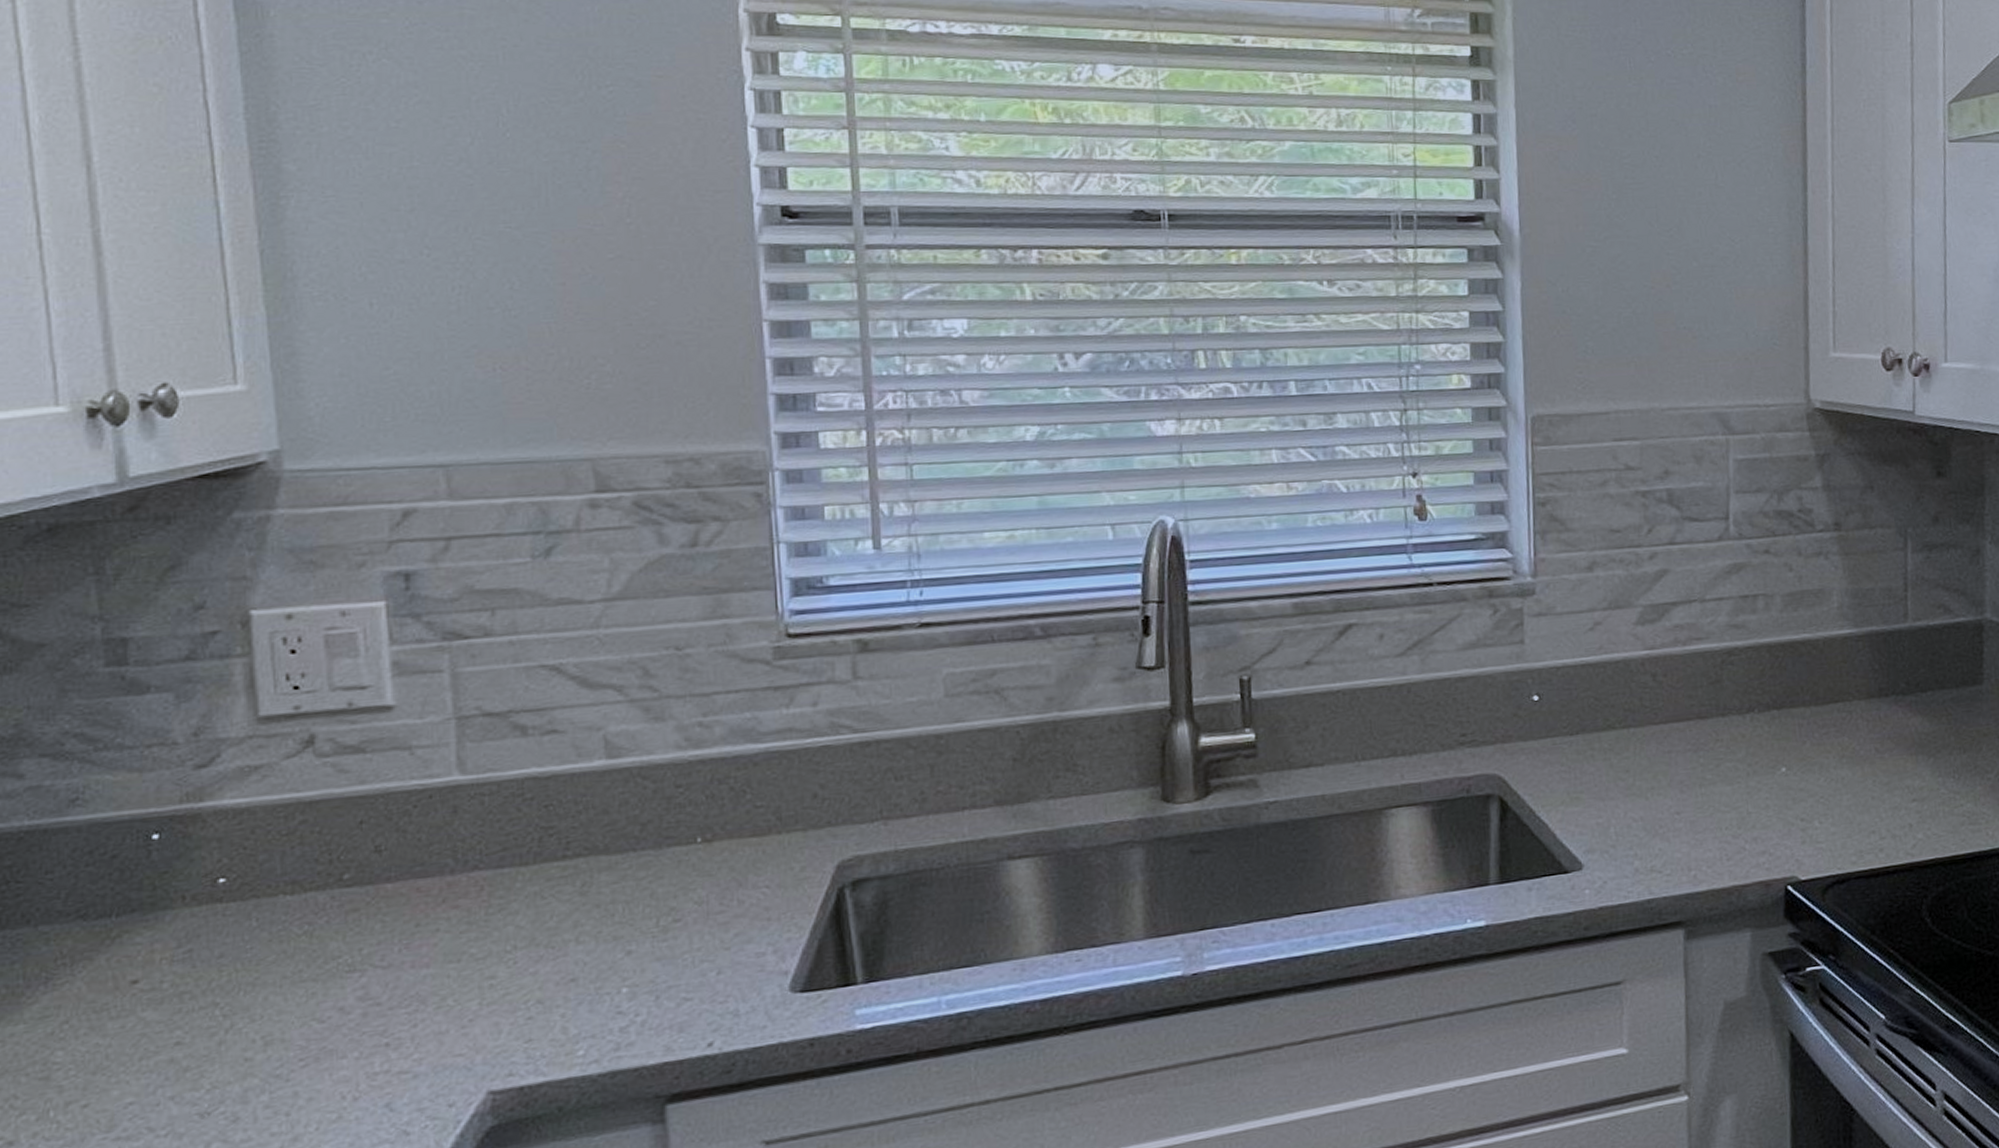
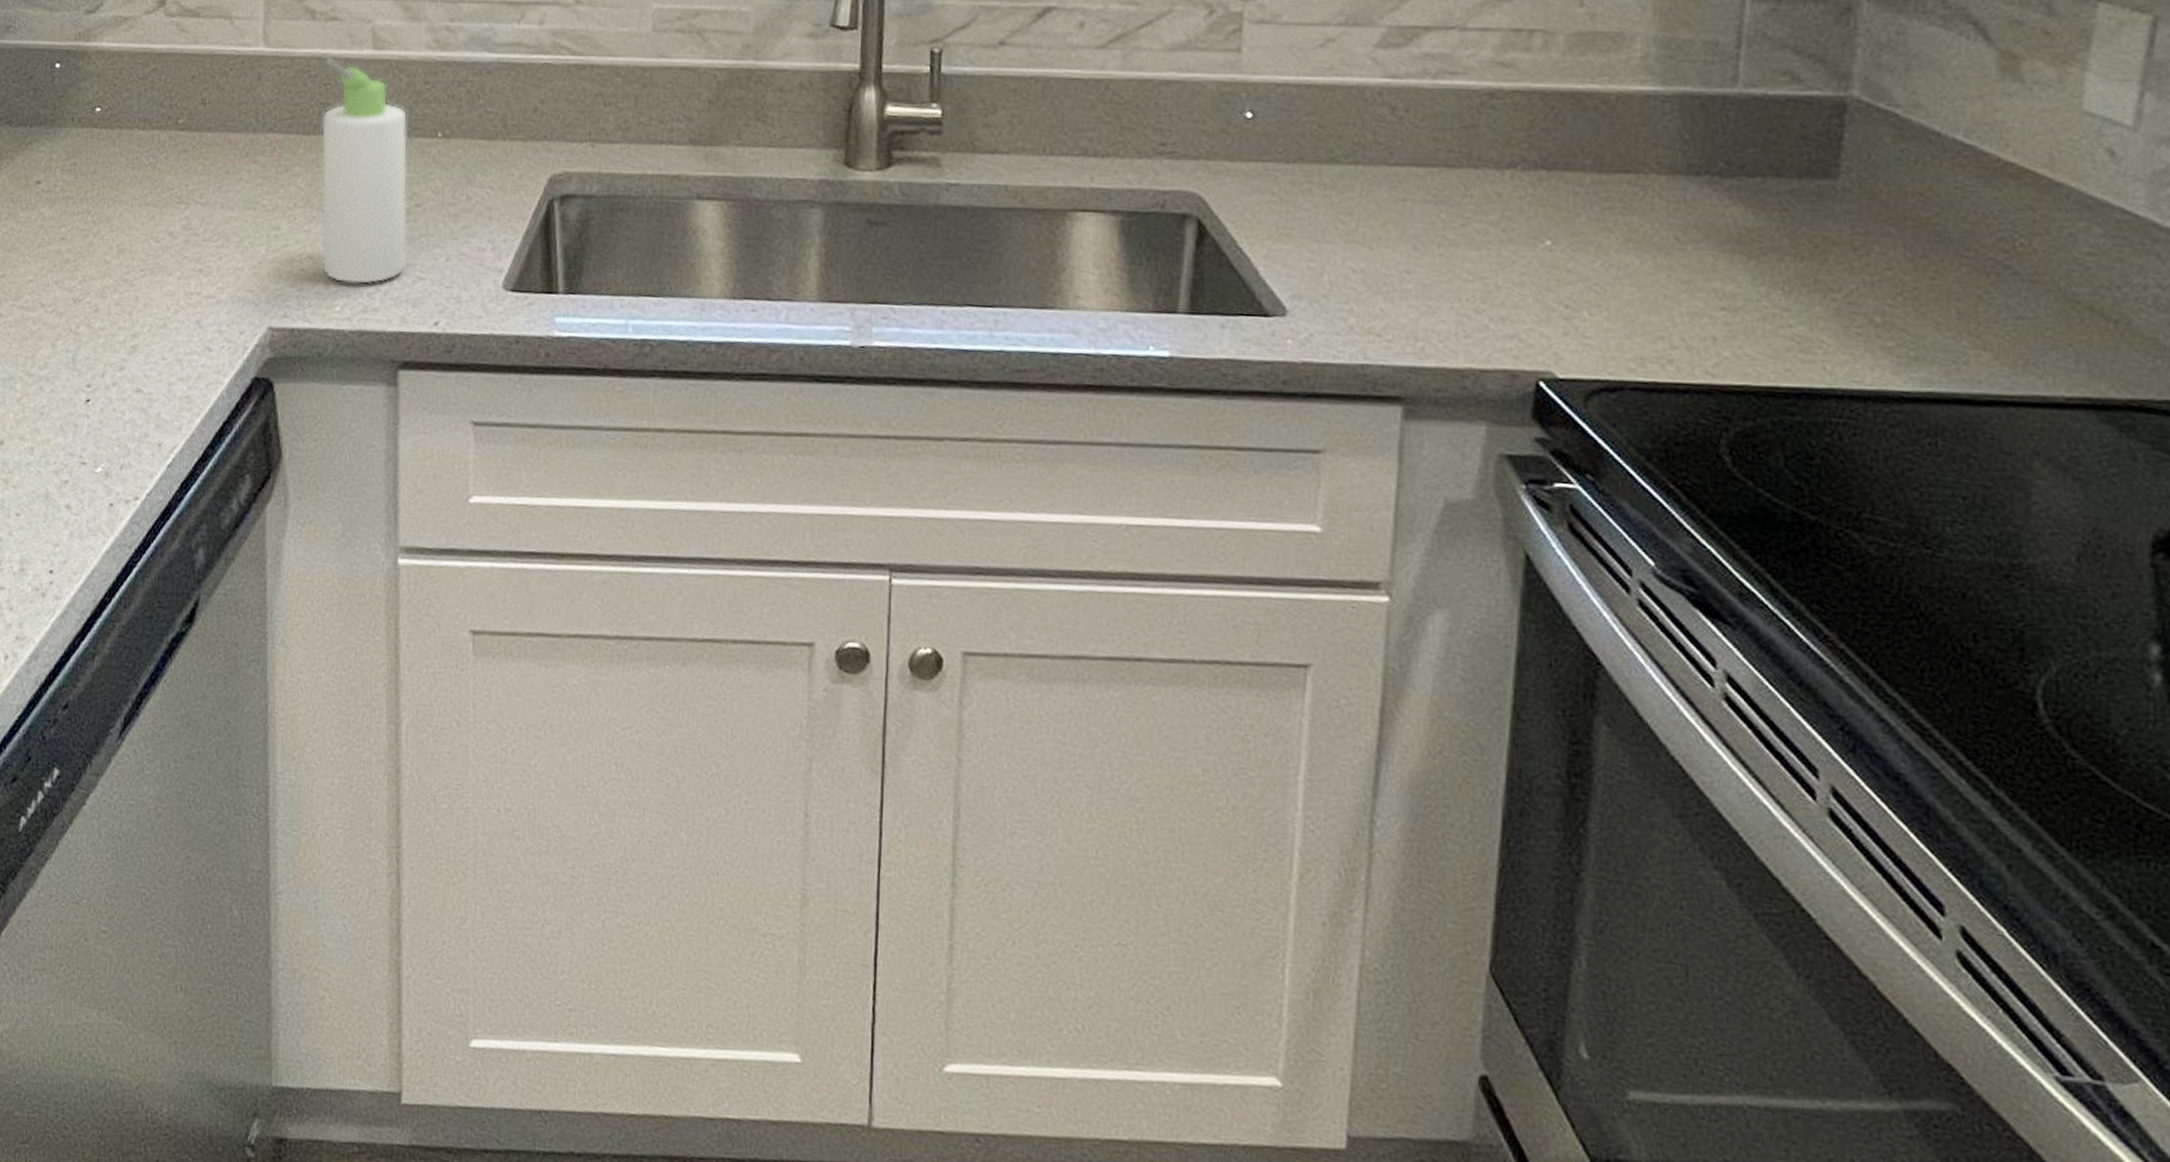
bottle: none [543,774,667,1024] -> present [321,57,408,285]

